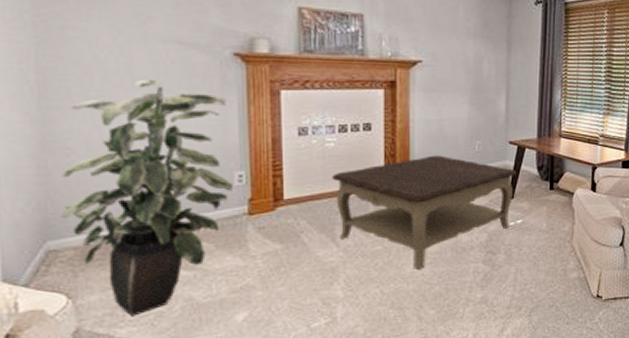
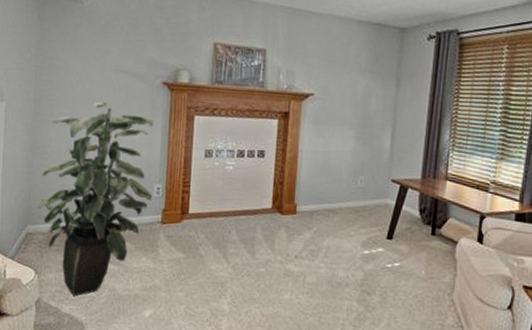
coffee table: present [331,155,517,269] -> none [227,186,398,297]

